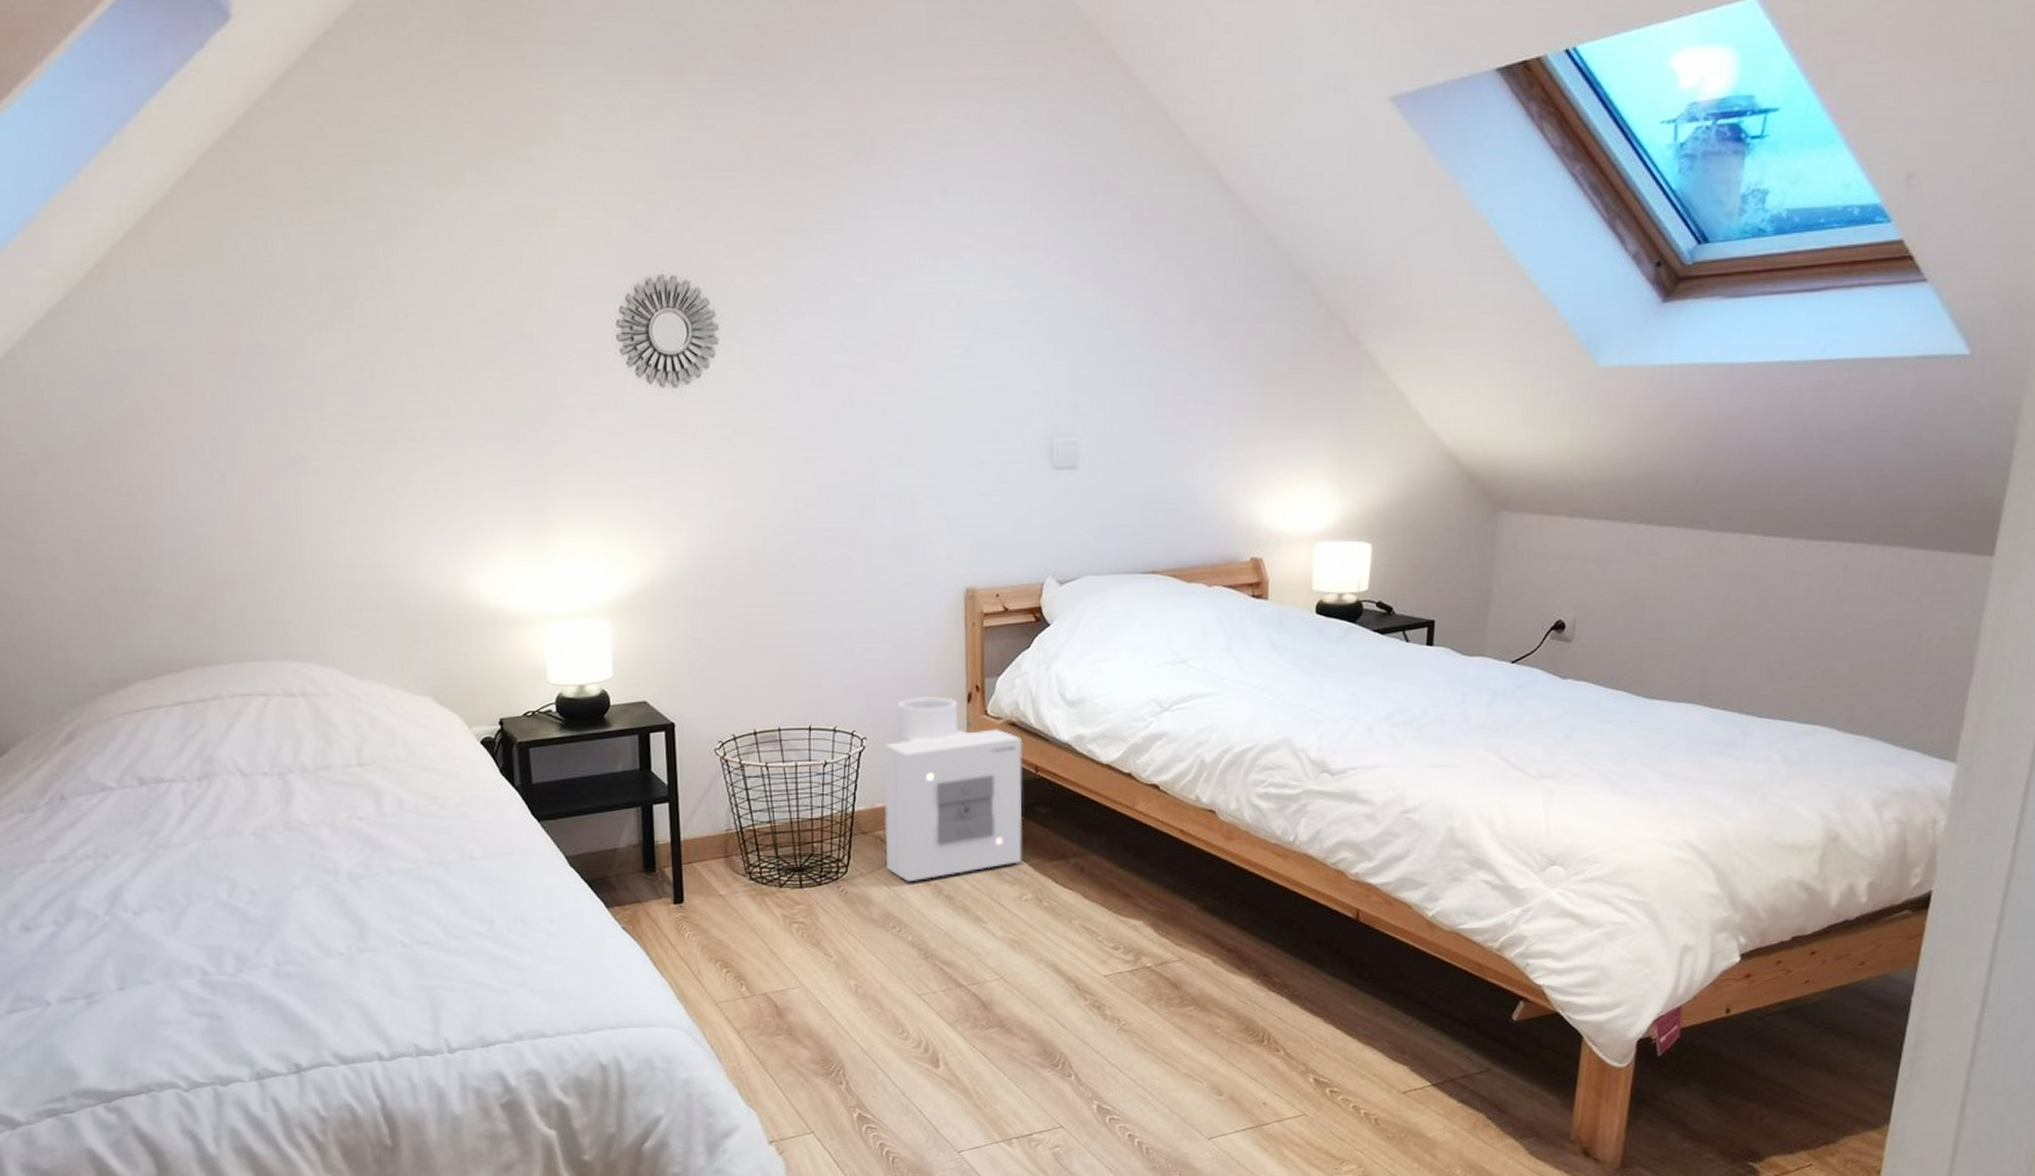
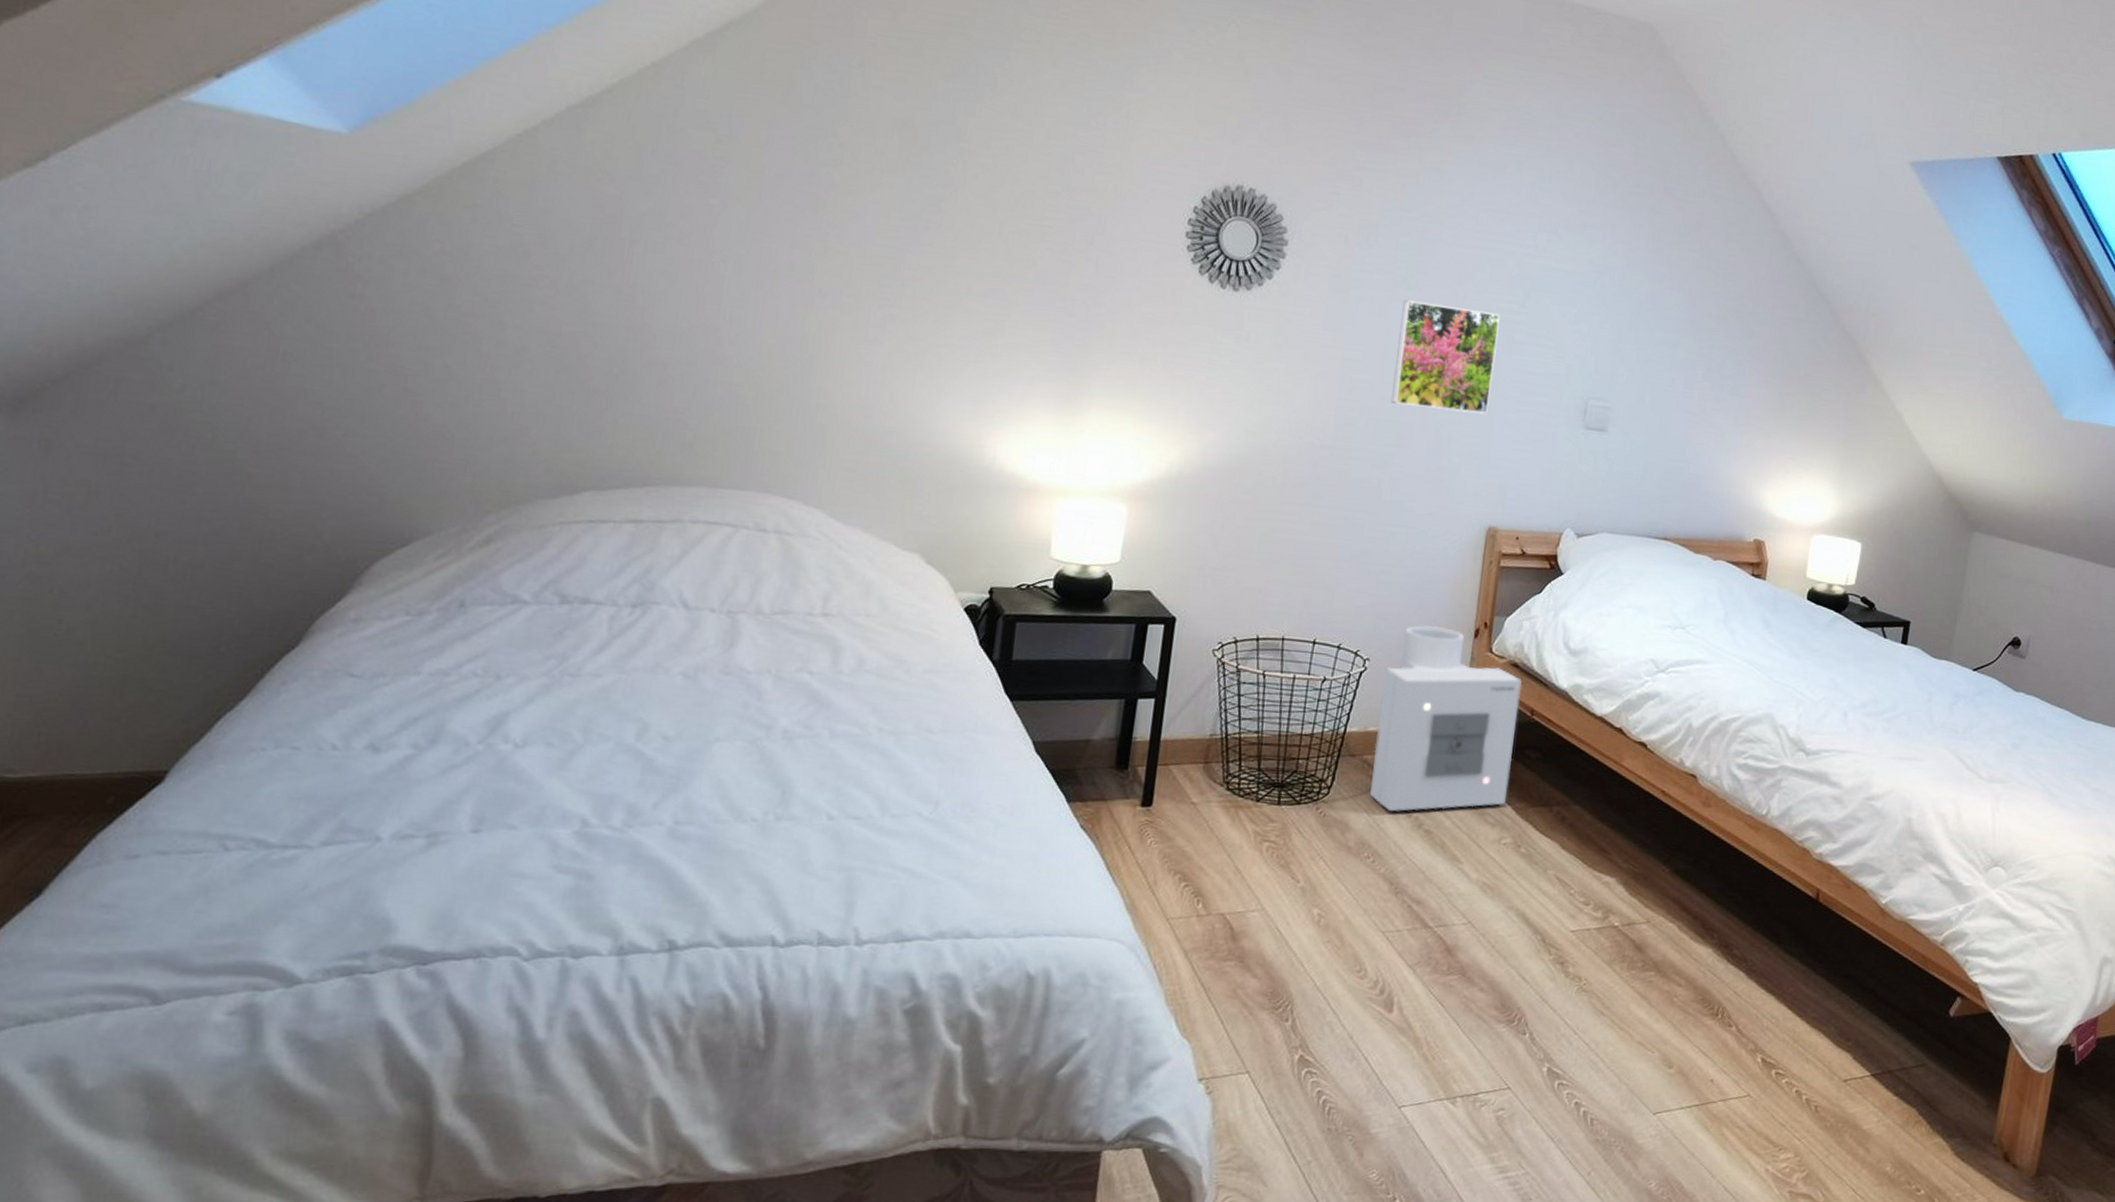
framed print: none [845,362,950,477] -> present [1391,299,1500,415]

